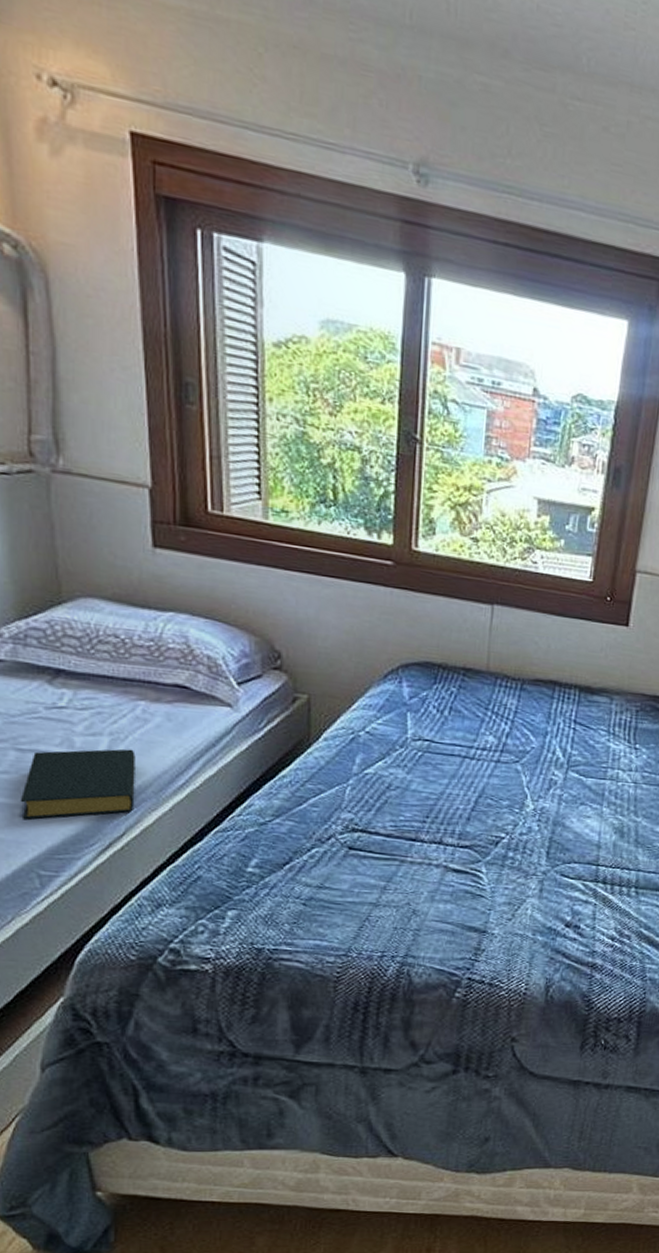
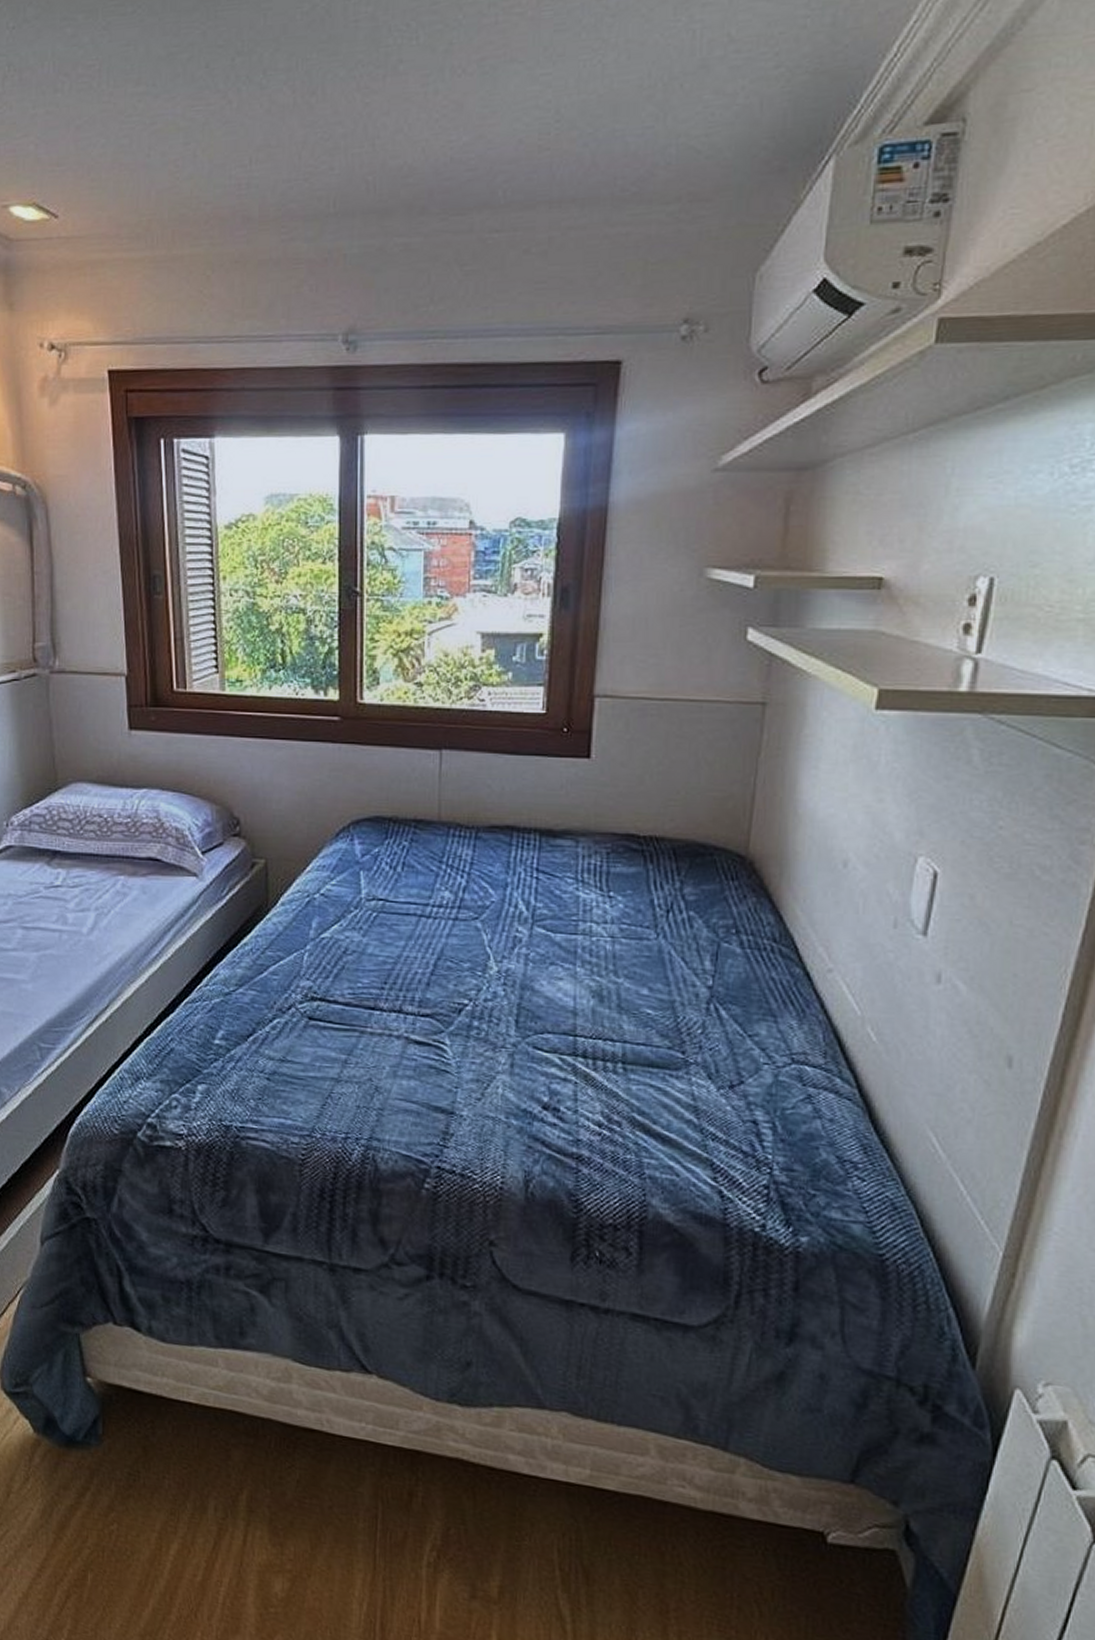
hardback book: present [20,748,136,819] -> none [25,922,117,994]

